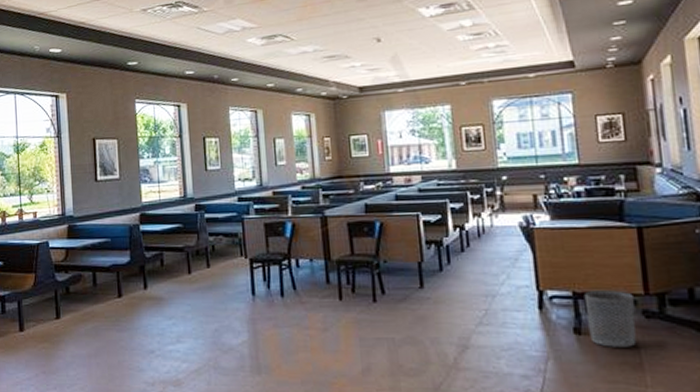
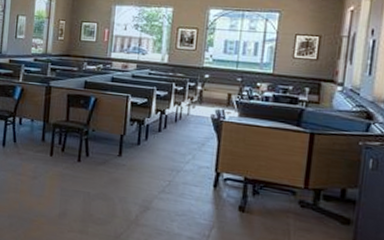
waste bin: present [583,290,637,347] -> none [251,178,294,228]

